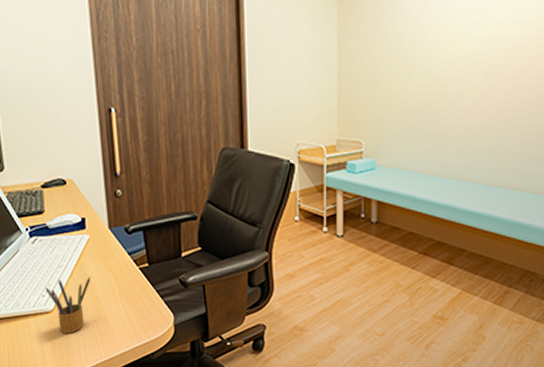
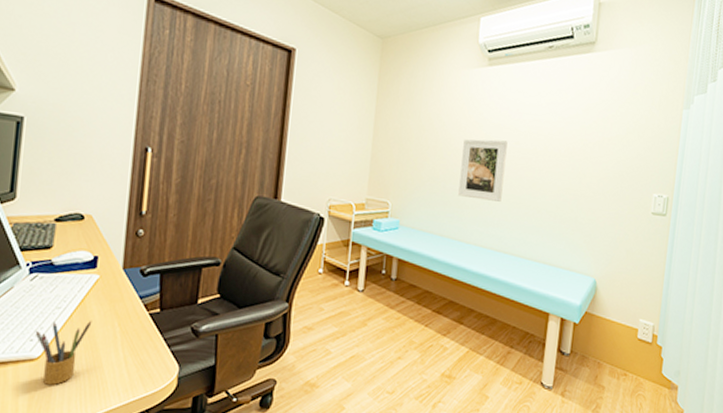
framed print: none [440,58,497,130] -> present [458,139,508,202]

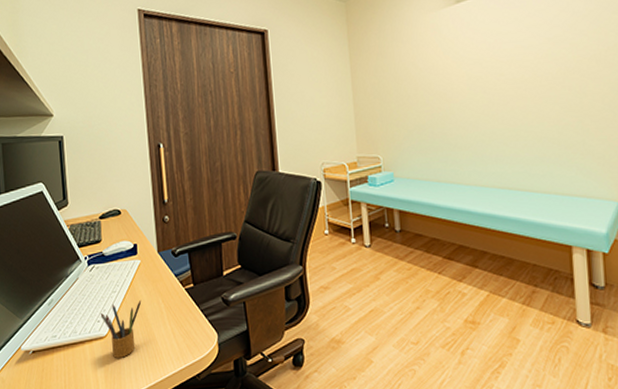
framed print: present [458,139,508,202] -> none [444,74,495,139]

